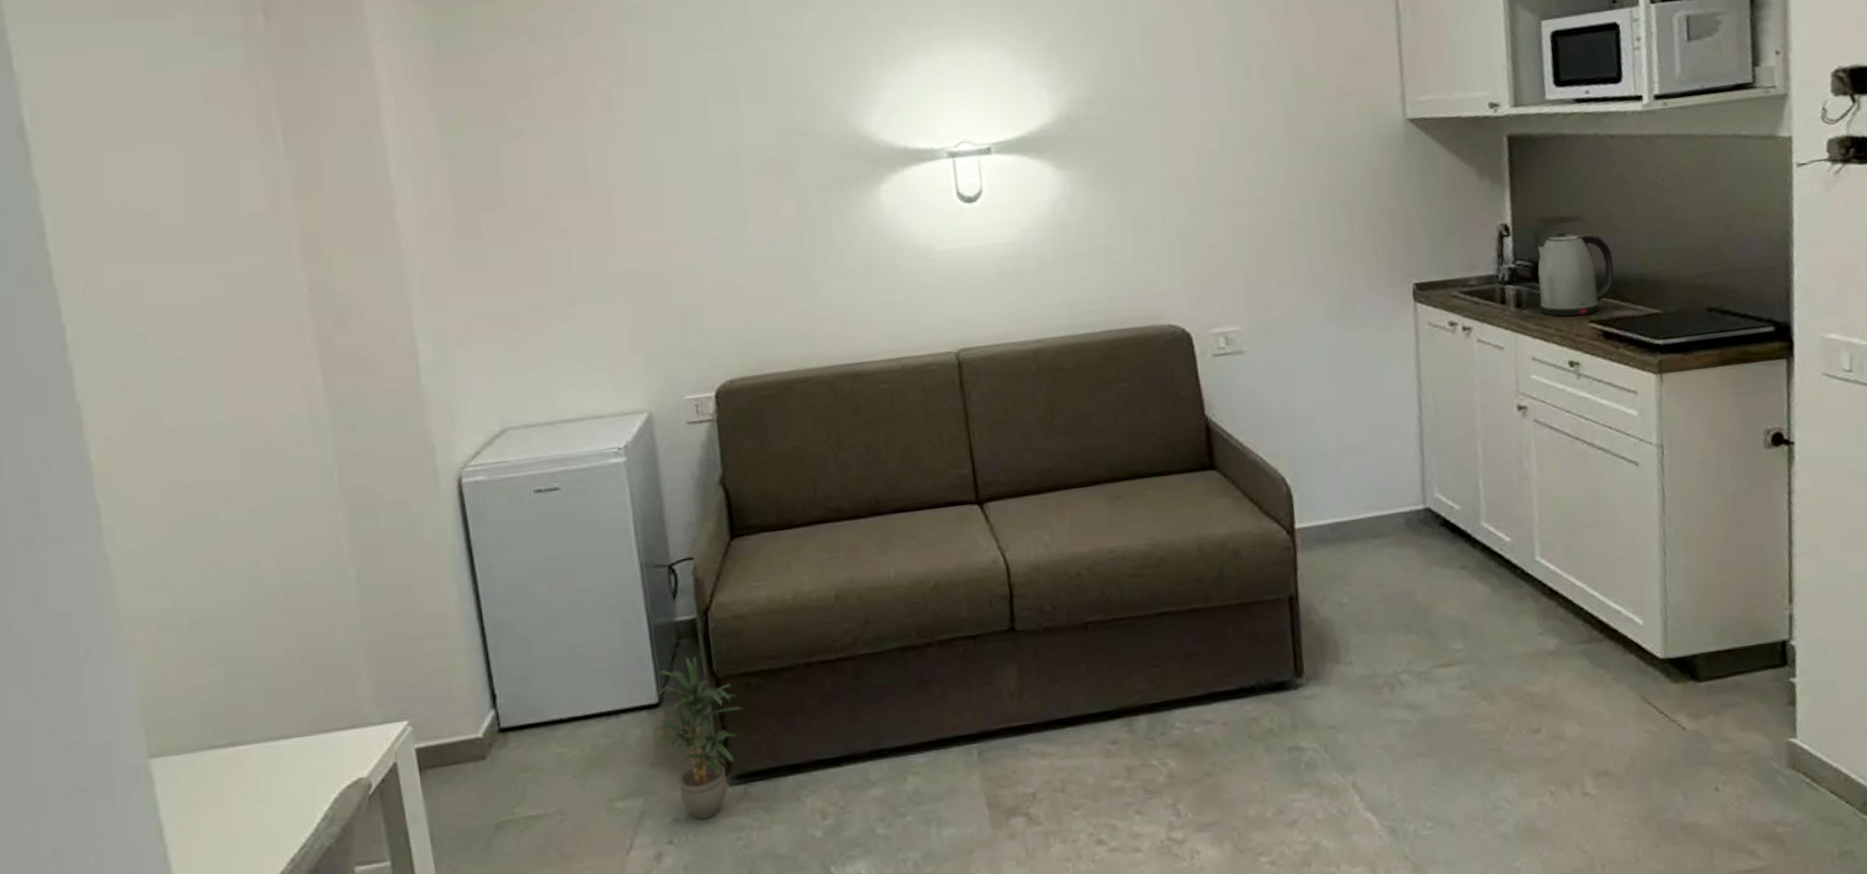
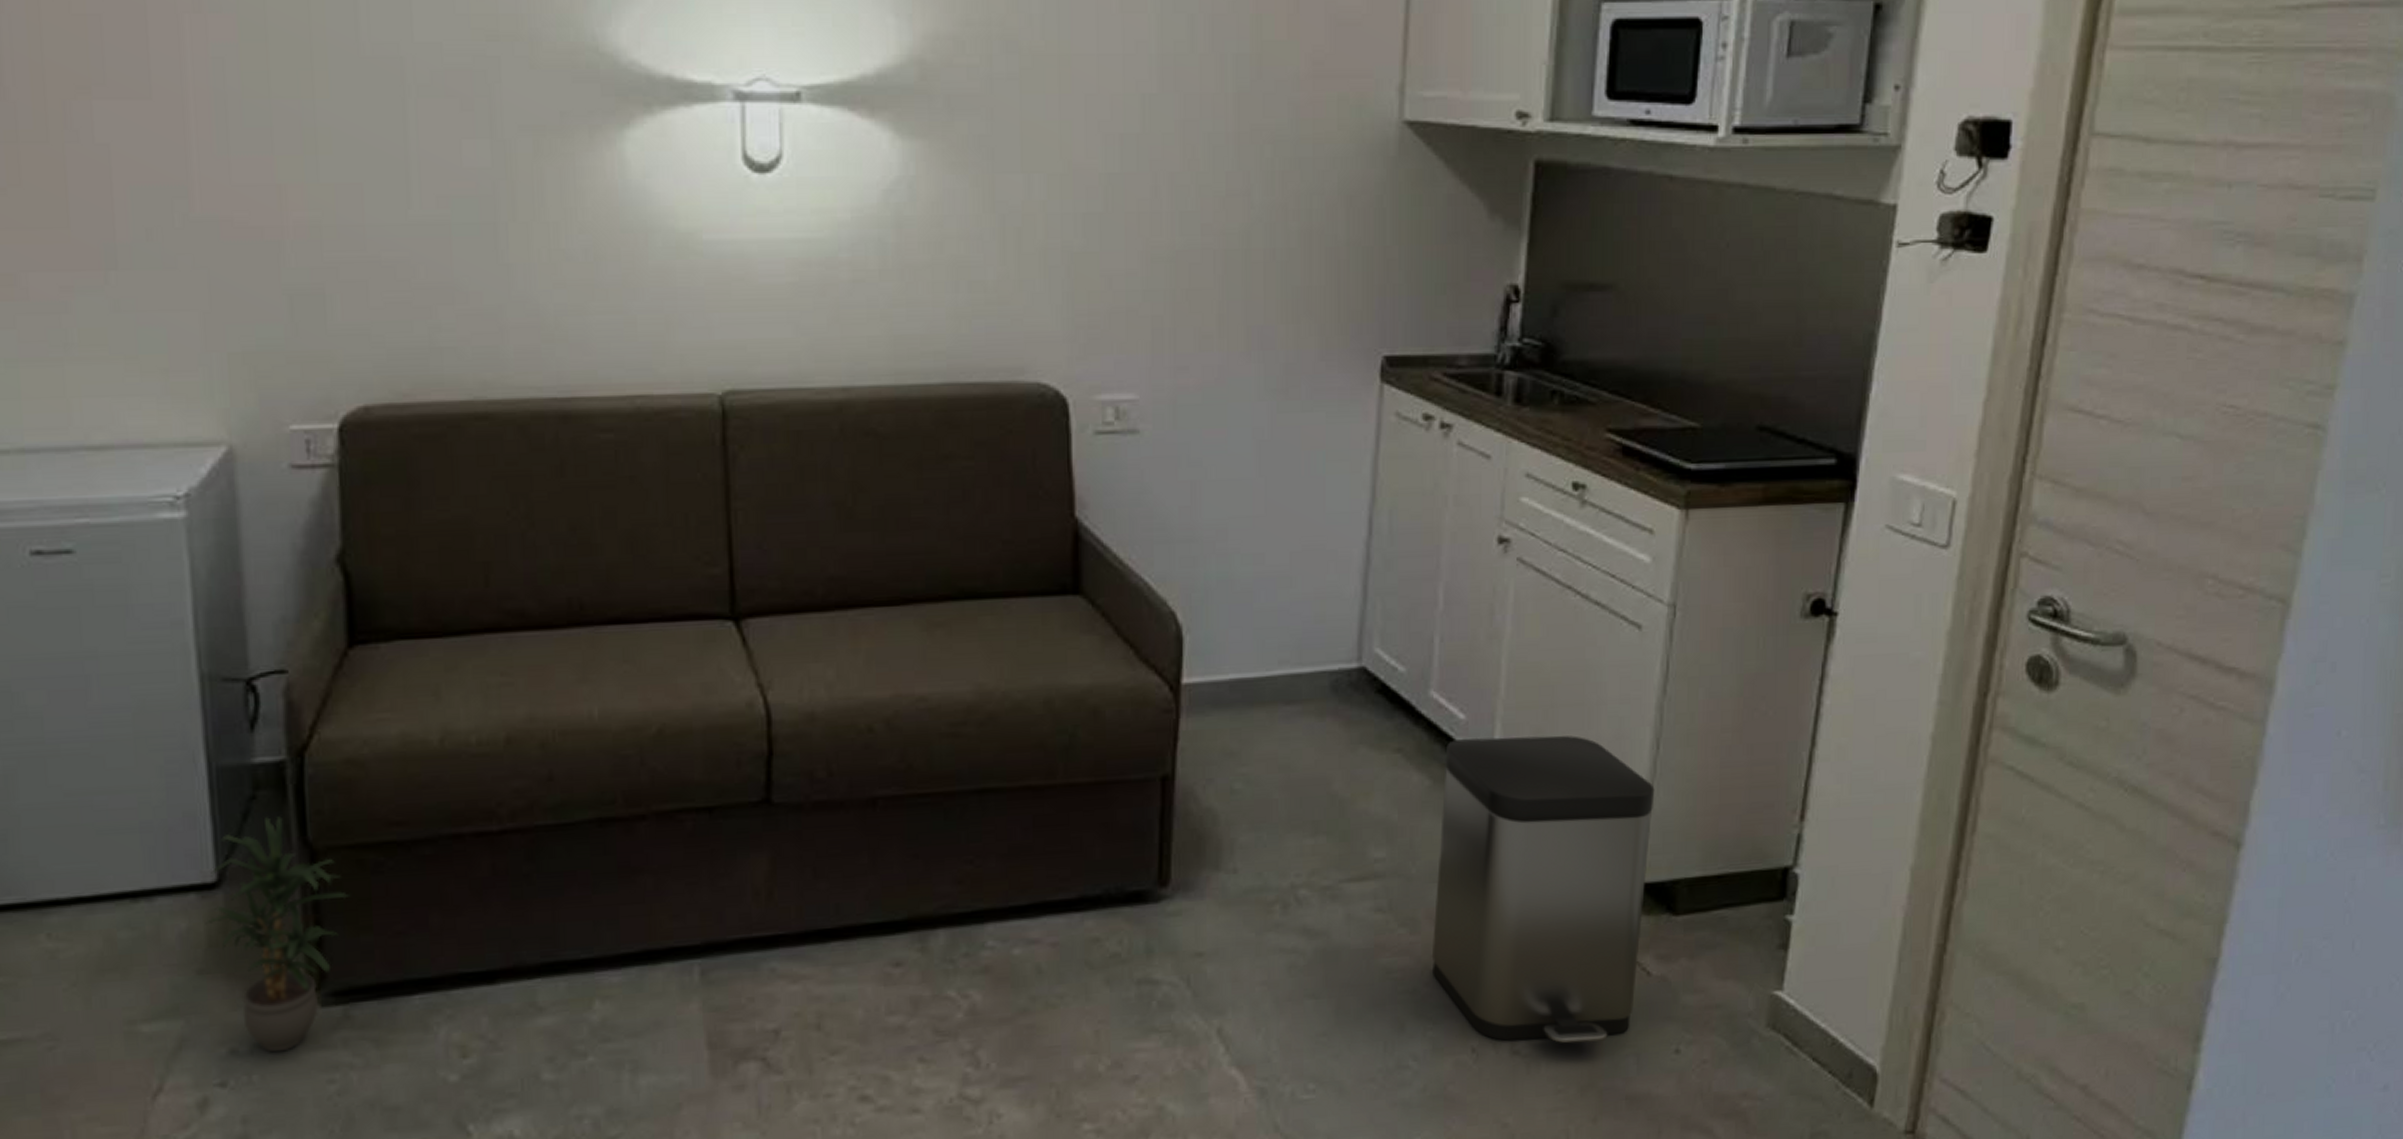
pedal bin: none [1499,548,1676,786] -> present [1431,735,1655,1044]
kettle: present [1537,232,1614,317] -> none [1546,304,1648,422]

